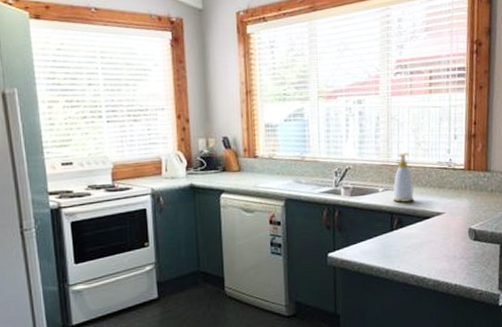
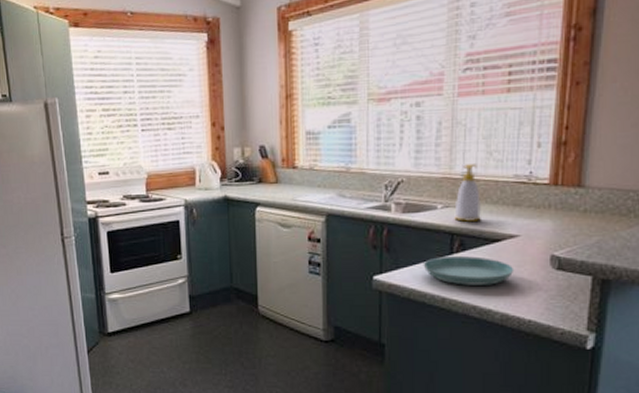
saucer: none [369,232,442,258] -> present [423,256,514,285]

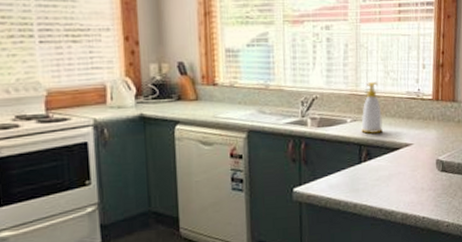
saucer: present [423,256,514,285] -> none [337,164,410,191]

